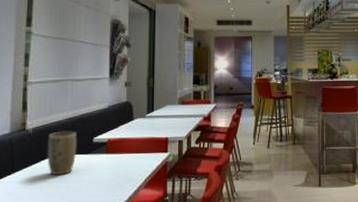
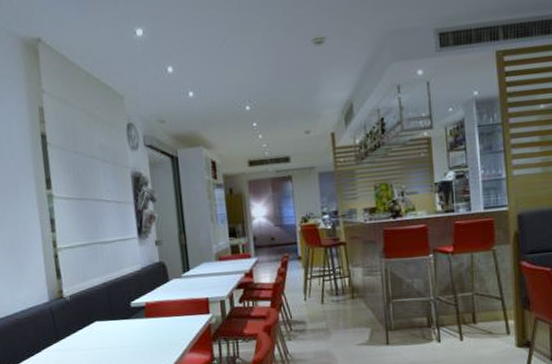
plant pot: present [47,131,78,175] -> none [86,296,116,342]

